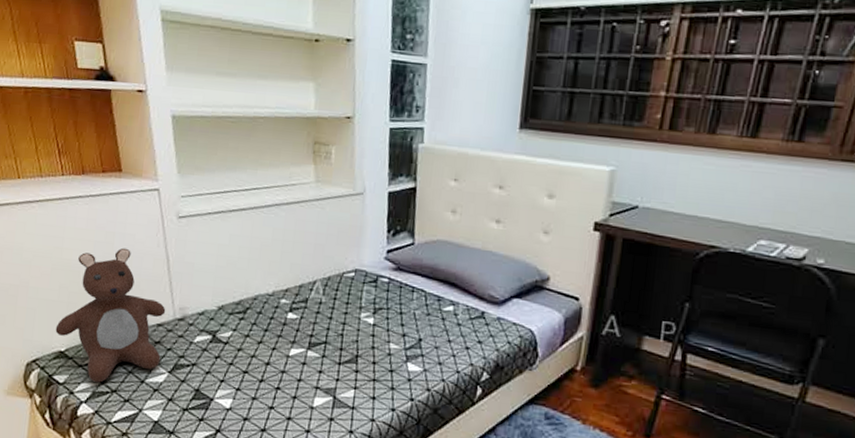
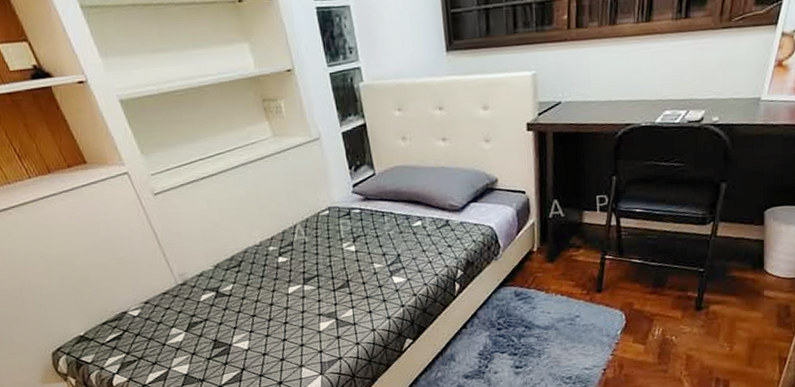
teddy bear: present [55,247,166,383] -> none [68,232,175,355]

